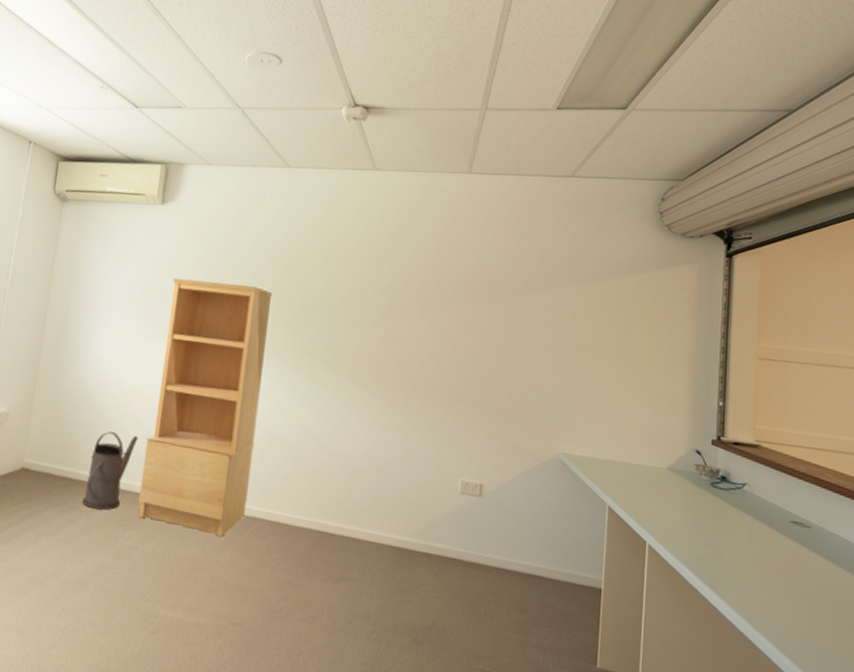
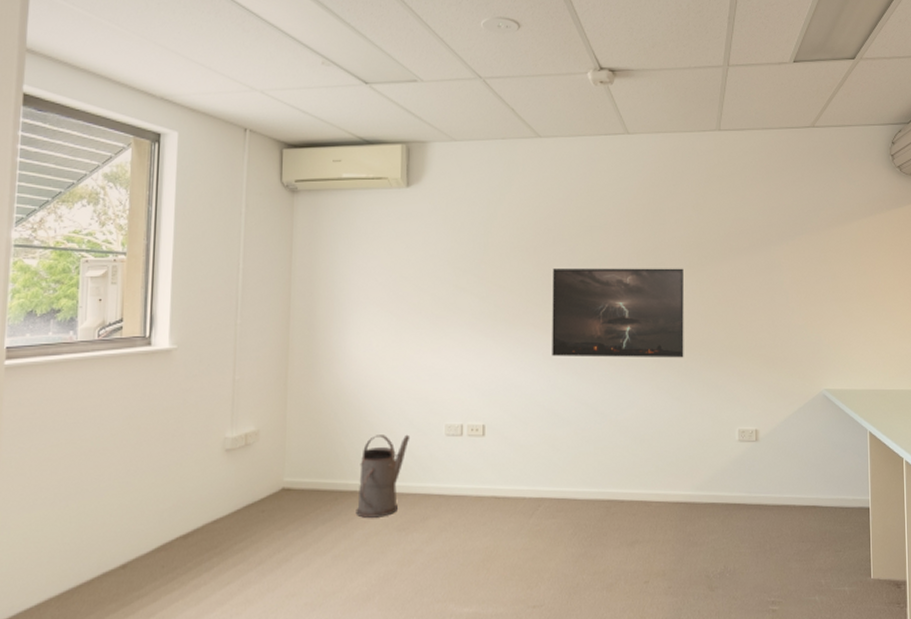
bookcase: present [138,278,273,536] -> none [418,264,536,522]
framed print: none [279,295,419,399] -> present [552,268,684,358]

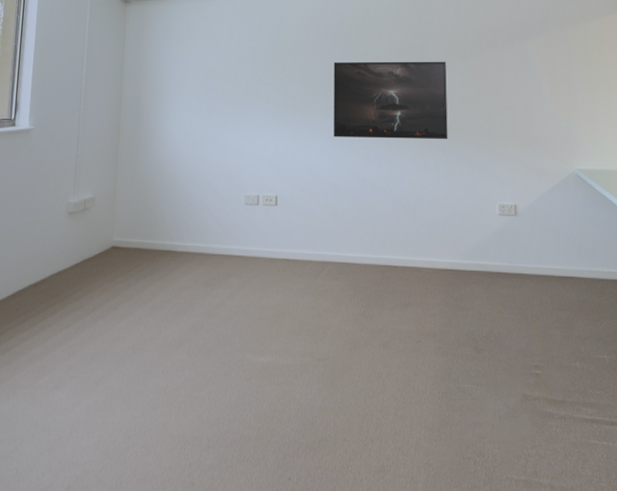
watering can: present [355,434,410,518] -> none [170,203,216,274]

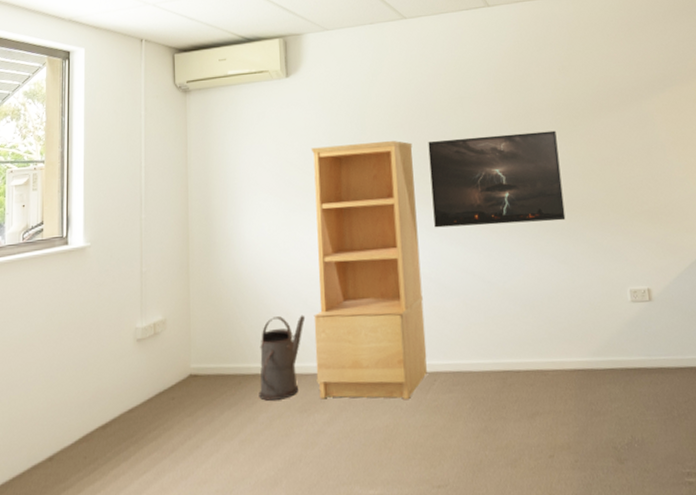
watering can: none [170,203,216,274] -> present [259,315,306,401]
bookcase: none [221,59,320,282] -> present [310,141,427,399]

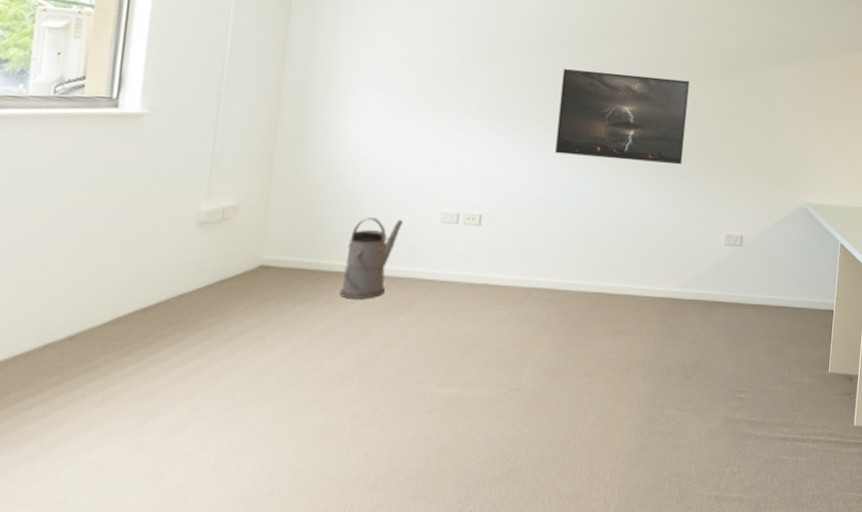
bookcase: present [310,141,427,399] -> none [406,52,547,310]

